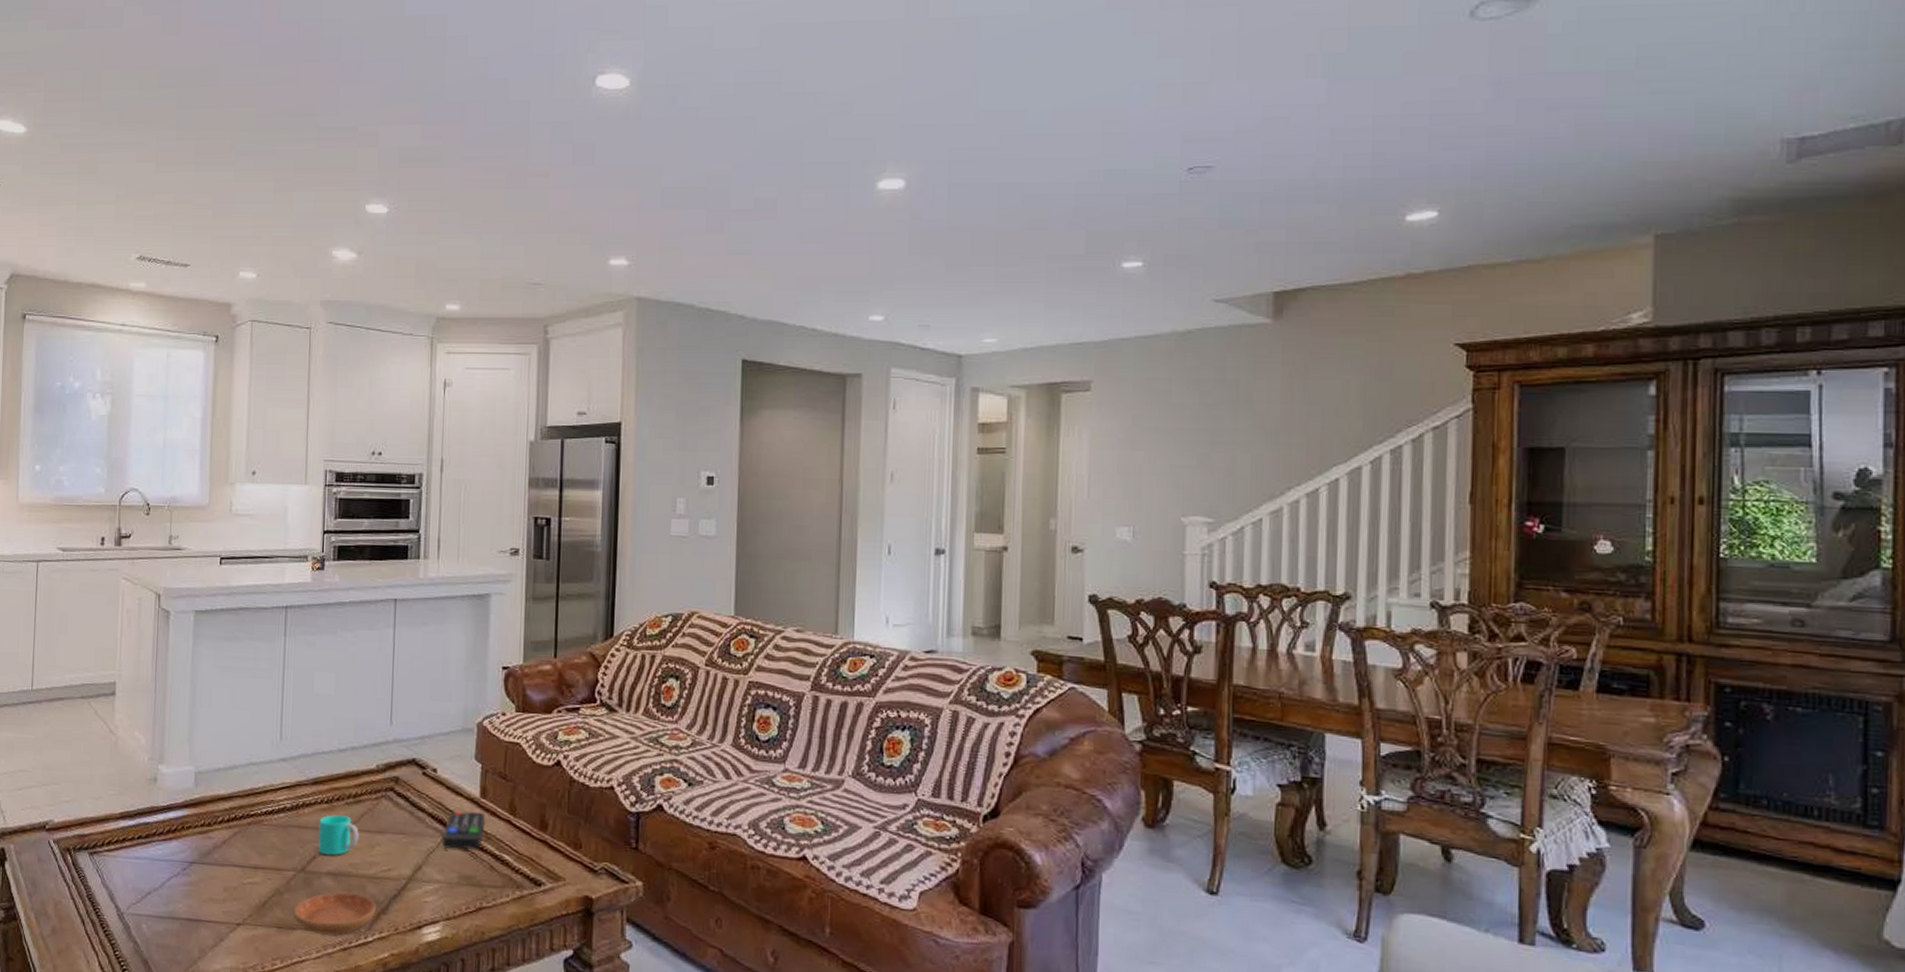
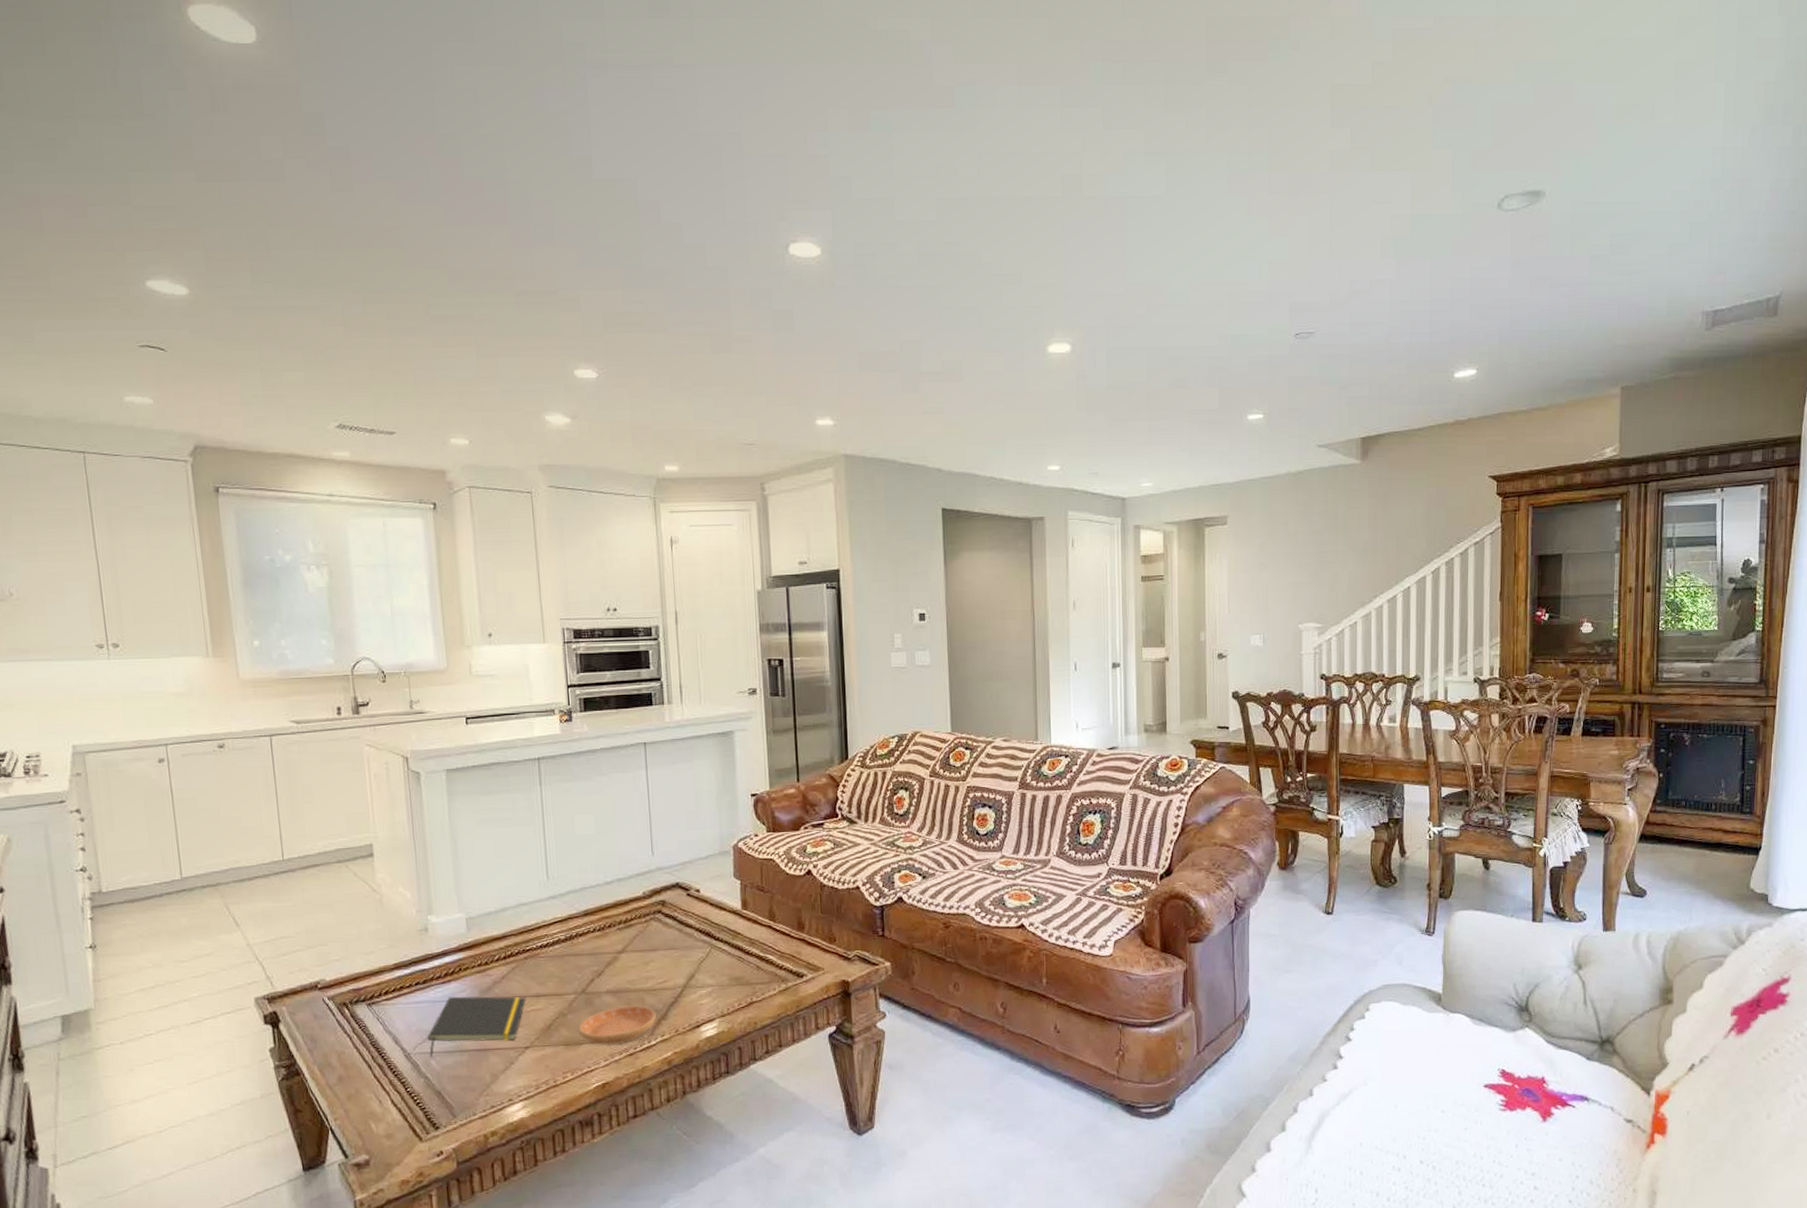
notepad: none [142,856,245,919] -> present [427,996,527,1056]
cup: present [318,814,359,855] -> none [593,940,633,976]
remote control: present [443,811,486,850] -> none [711,921,749,957]

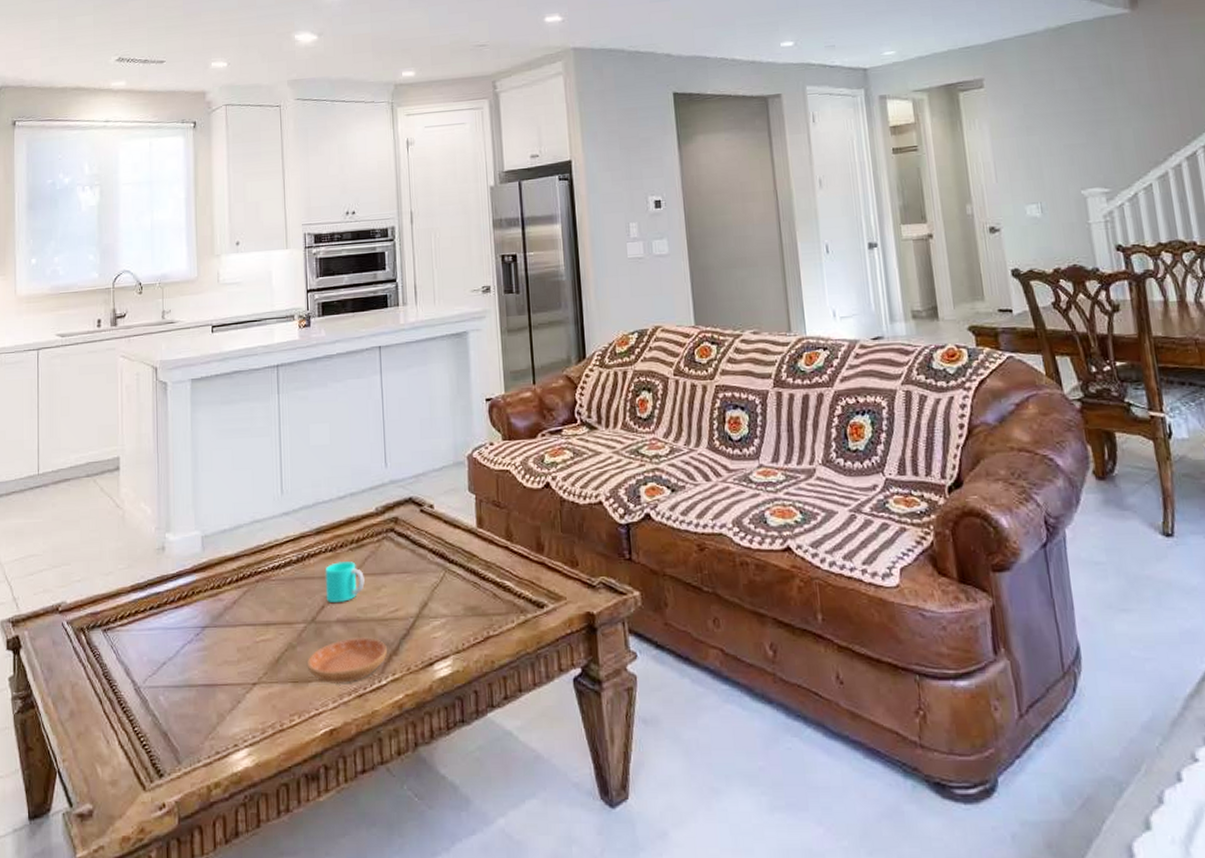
notepad: present [427,996,527,1056] -> none [157,623,256,691]
cup: none [593,940,633,976] -> present [325,561,365,602]

